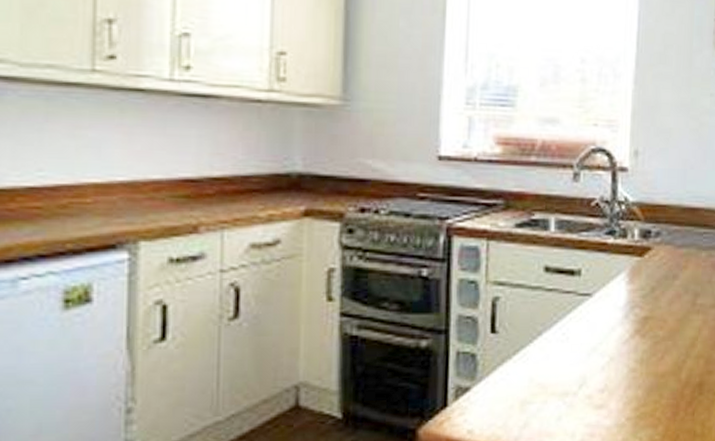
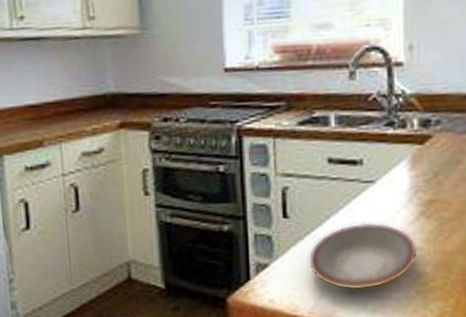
plate: none [514,339,632,418] -> present [307,221,419,291]

